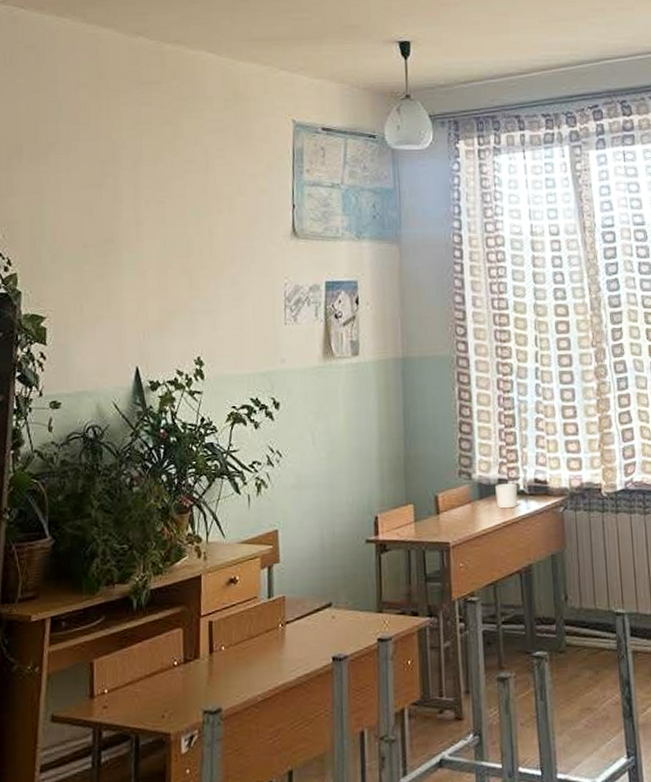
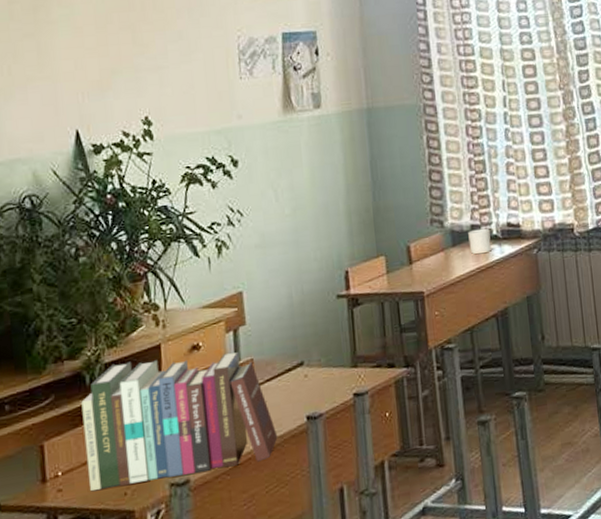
books: none [128,587,304,711] -> present [81,351,278,492]

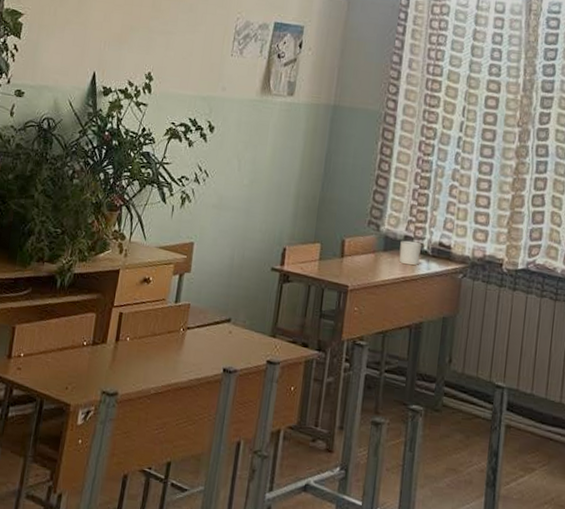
books: present [81,351,278,492] -> none [41,275,196,396]

